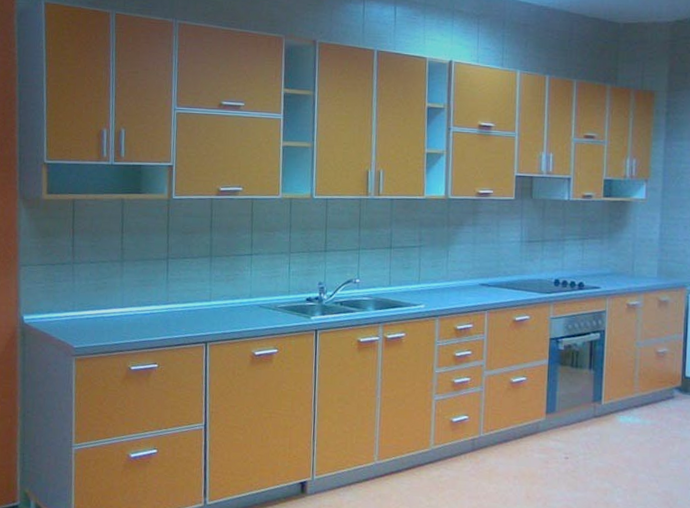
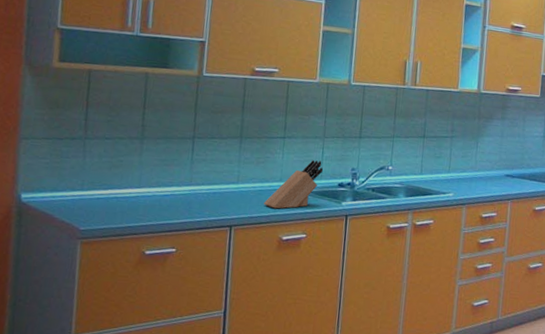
knife block: none [235,276,291,325] -> present [263,160,324,209]

